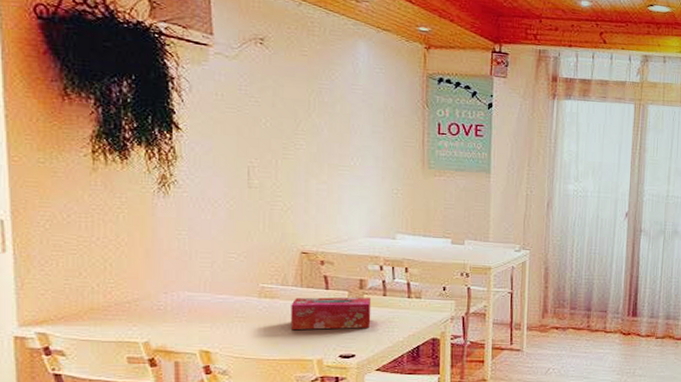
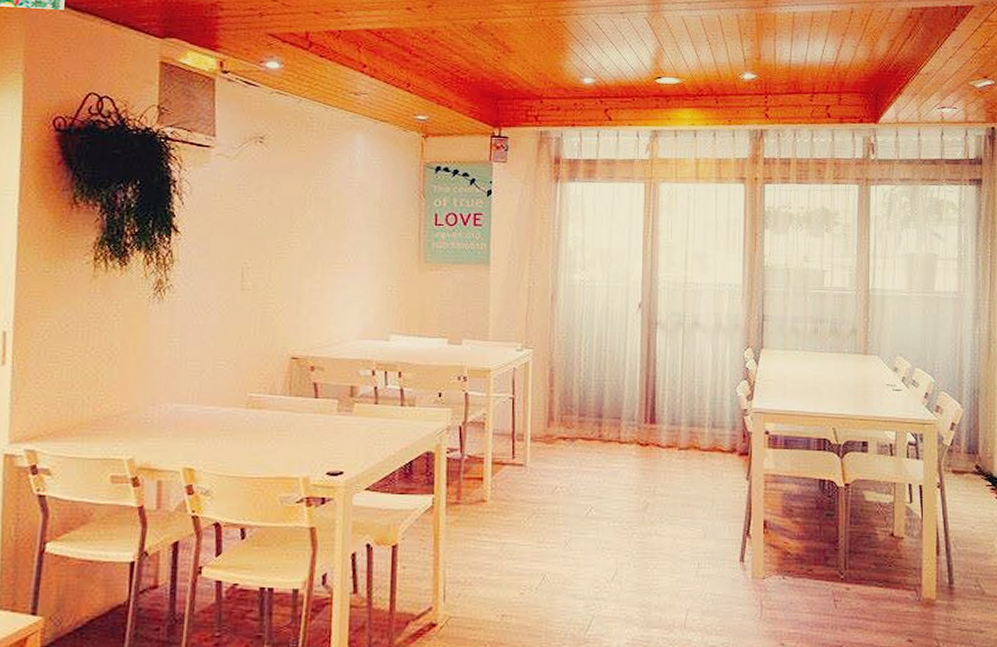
tissue box: present [290,297,371,330] -> none [277,406,362,443]

